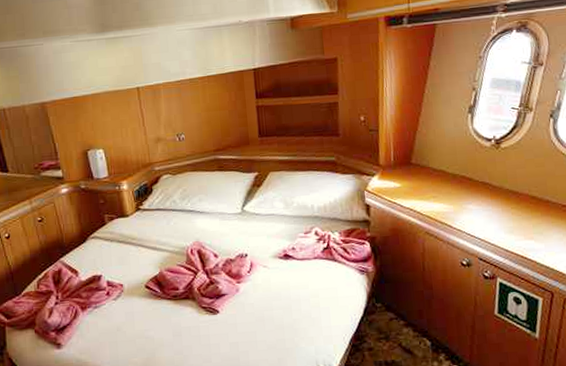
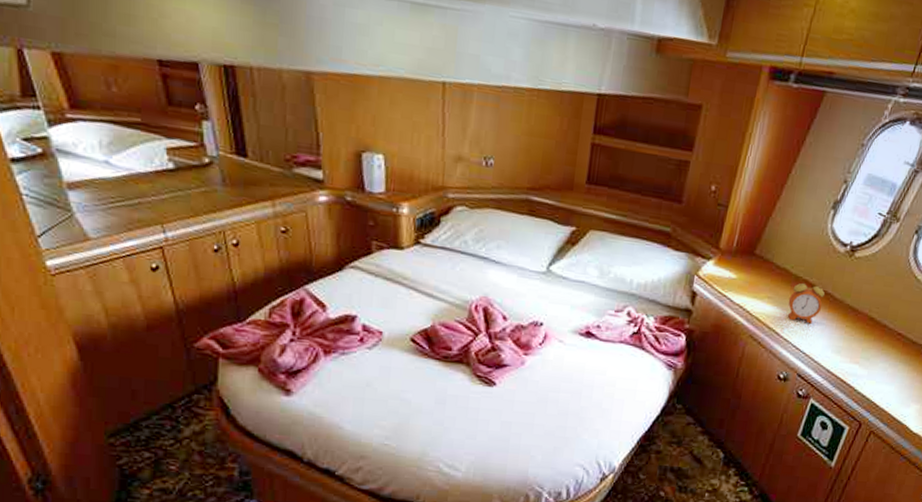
alarm clock: none [452,174,485,213] -> present [788,279,825,324]

